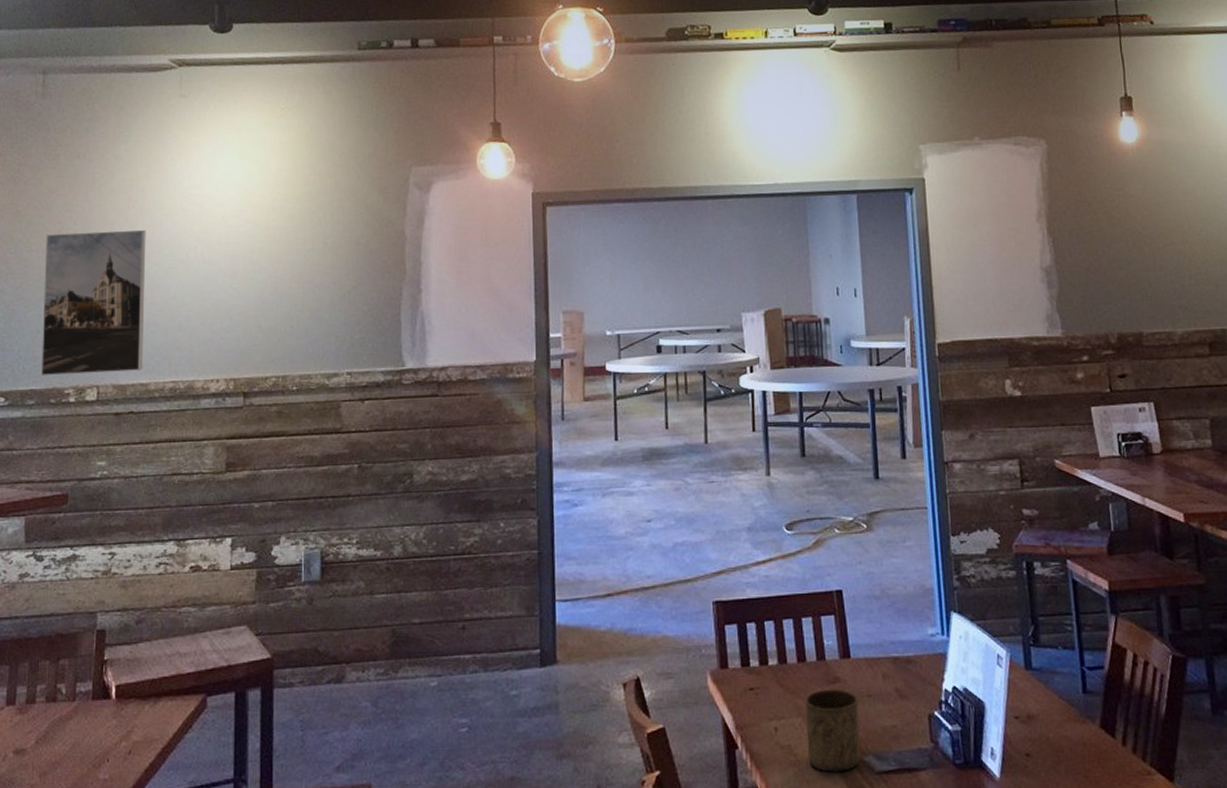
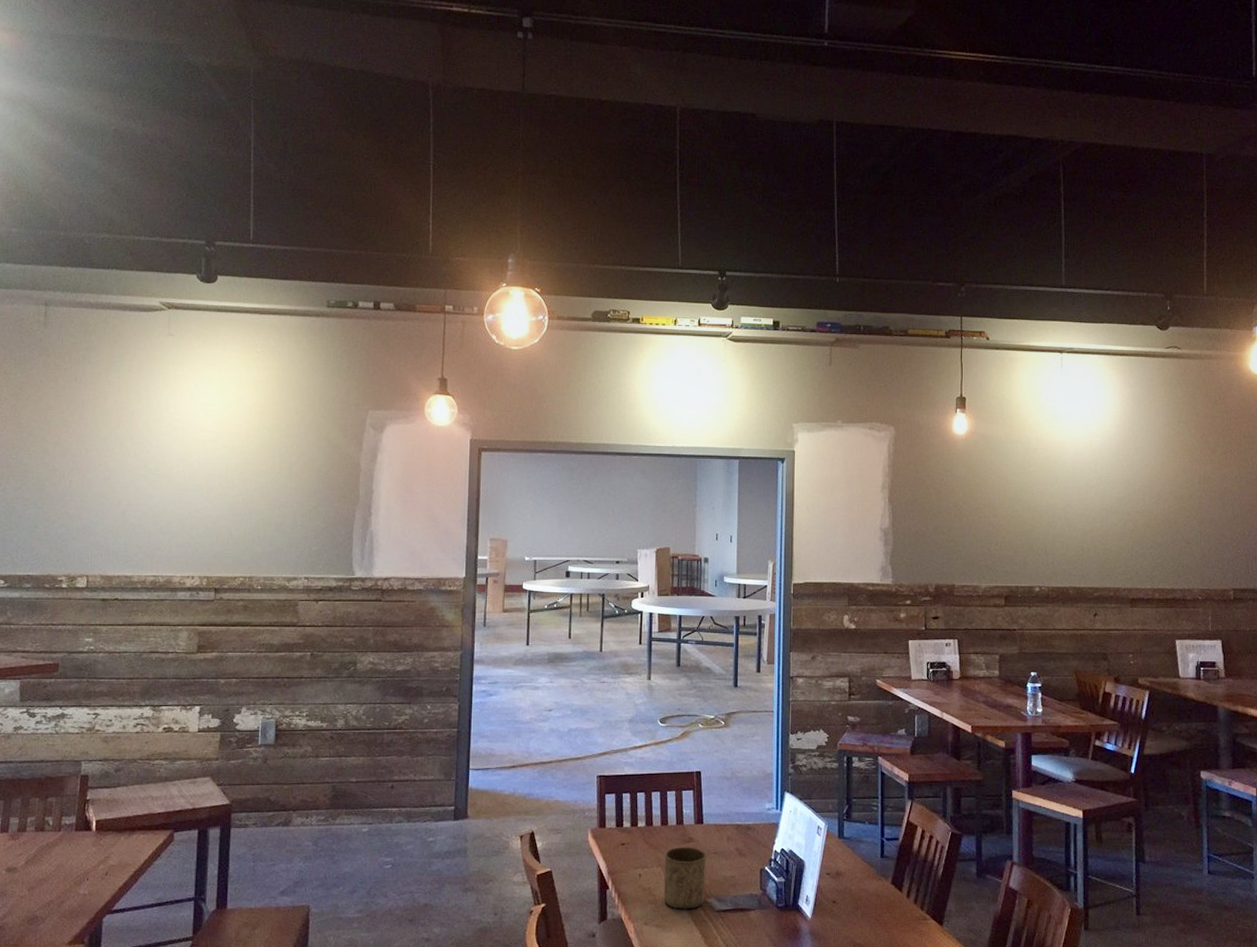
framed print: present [40,230,146,376] -> none [37,444,134,565]

